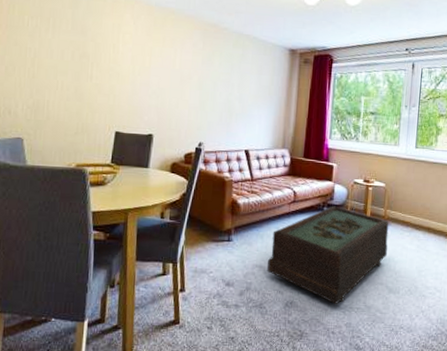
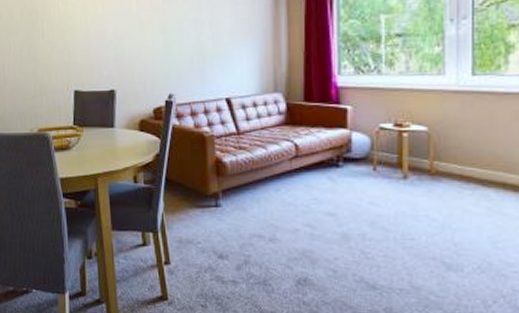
coffee table: present [267,206,389,304] -> none [269,159,439,283]

